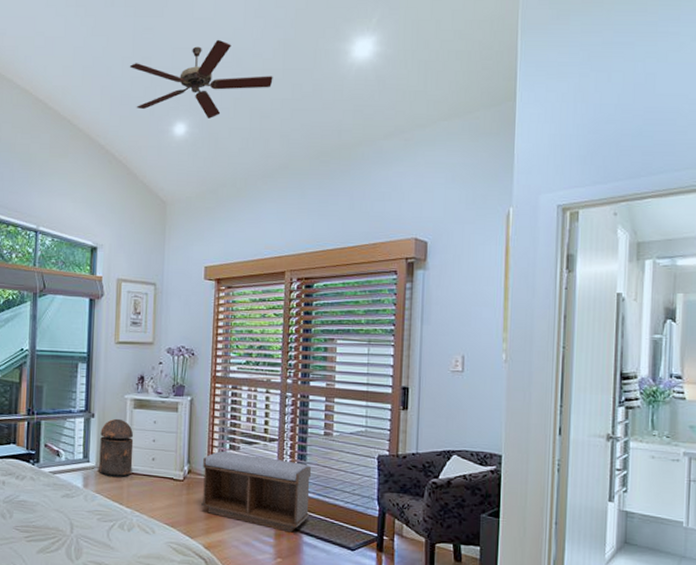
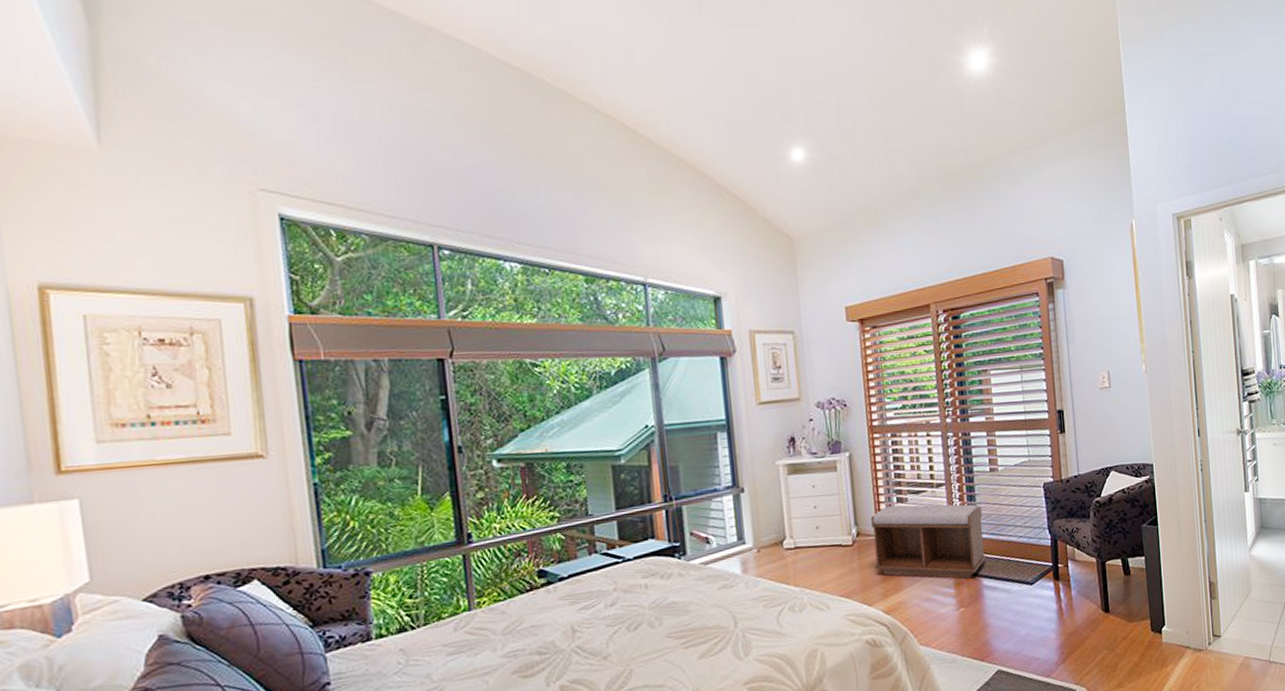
trash can: present [99,418,134,478] -> none [753,488,796,557]
ceiling fan: present [129,39,273,118] -> none [730,51,891,141]

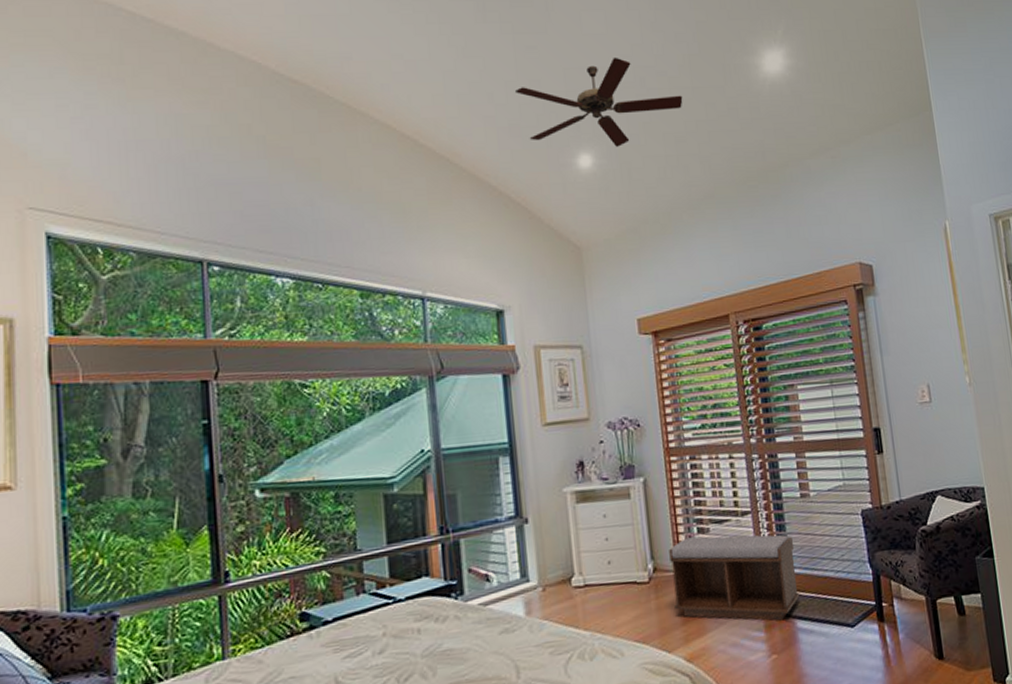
ceiling fan: none [730,51,891,141] -> present [514,57,683,147]

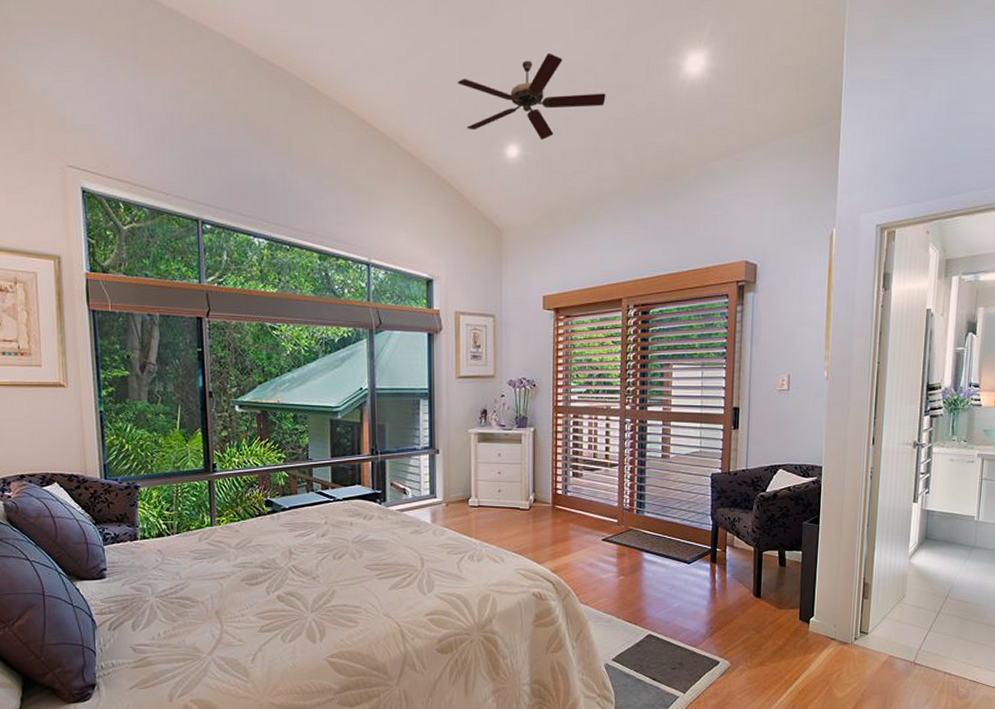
bench: present [669,534,800,621] -> none [547,479,650,551]

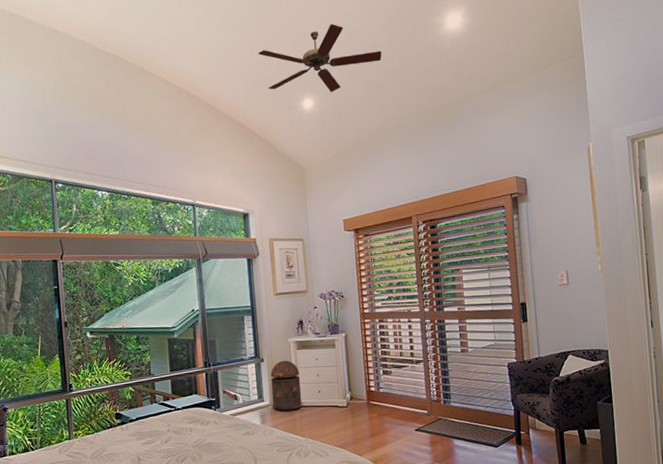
trash can: none [446,453,479,511] -> present [271,360,302,413]

